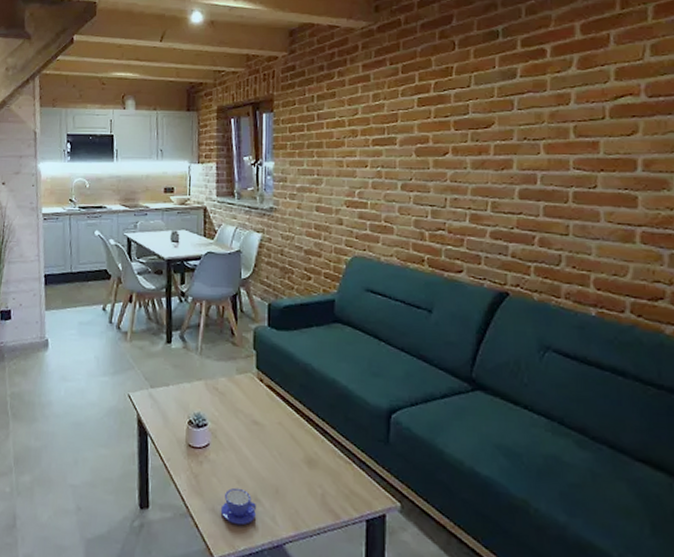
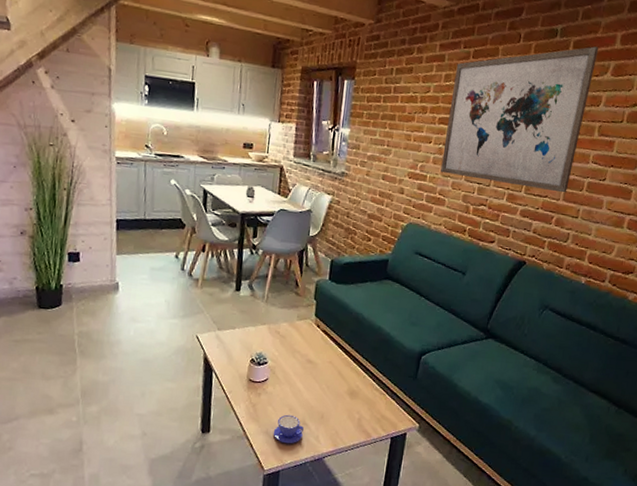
wall art: none [382,41,555,207] -> present [440,46,599,193]

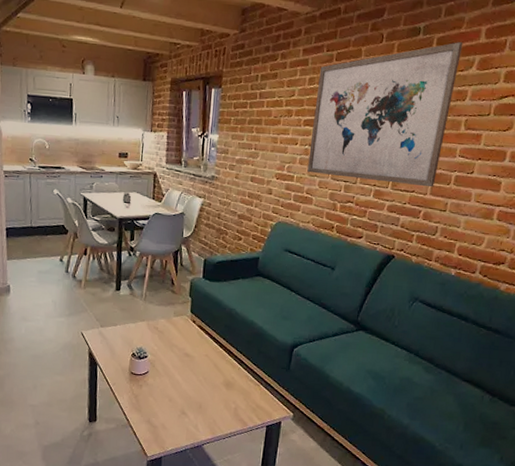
teacup: present [273,414,304,444] -> none [154,404,183,432]

